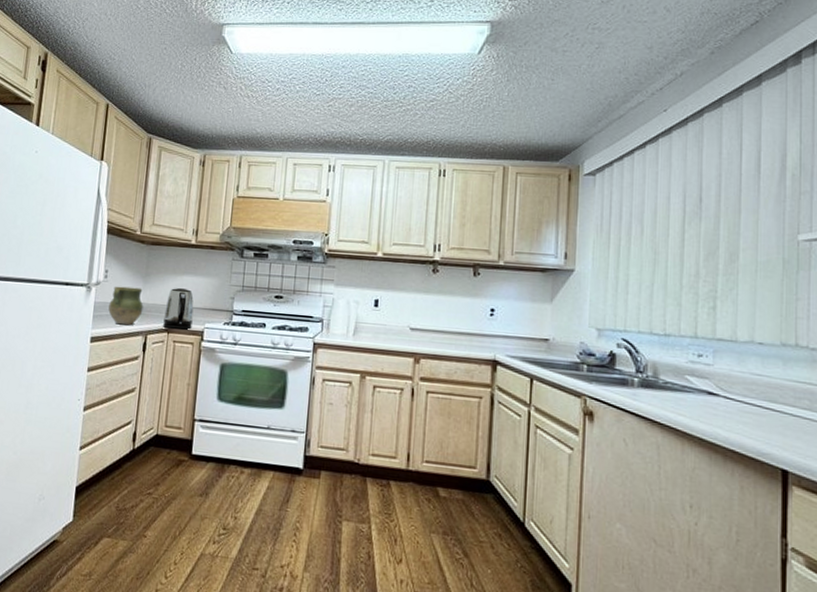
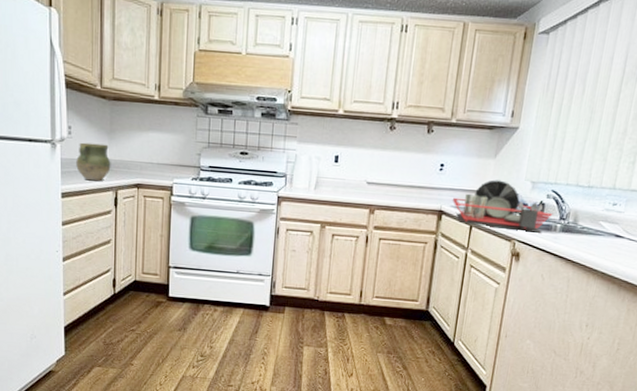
kettle: present [163,287,194,330] -> none [133,144,162,186]
dish rack: none [506,326,627,388] -> present [452,180,553,233]

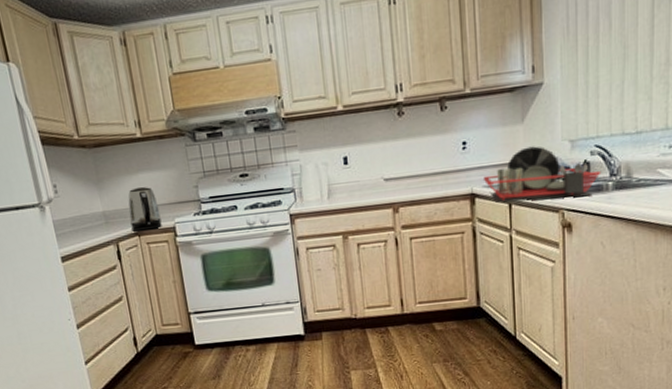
ceramic jug: present [76,142,111,182] -> none [68,196,107,239]
kettle: none [133,144,162,186] -> present [128,186,162,233]

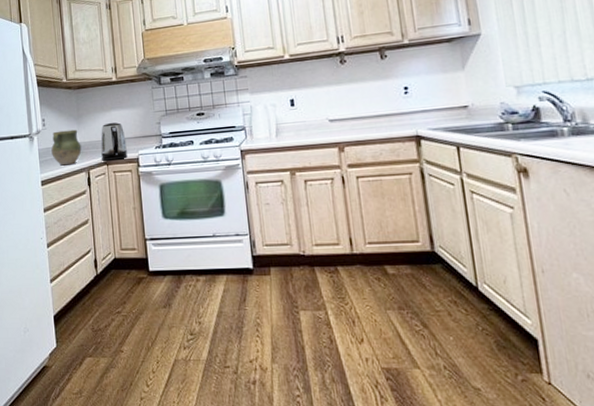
ceramic jug: none [68,196,107,239] -> present [51,129,82,166]
dish rack: present [483,146,601,204] -> none [427,91,554,146]

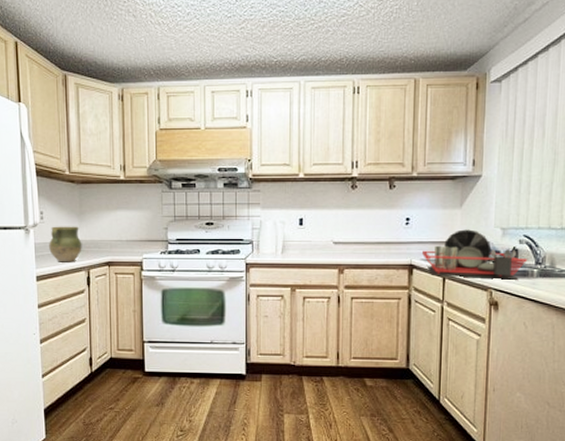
kettle: present [100,122,128,162] -> none [103,222,131,263]
dish rack: none [427,91,554,146] -> present [421,229,528,280]

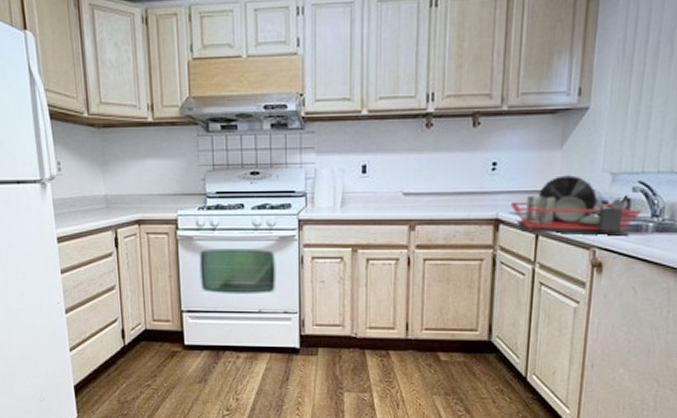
ceramic jug: present [49,226,82,262] -> none [69,178,108,221]

